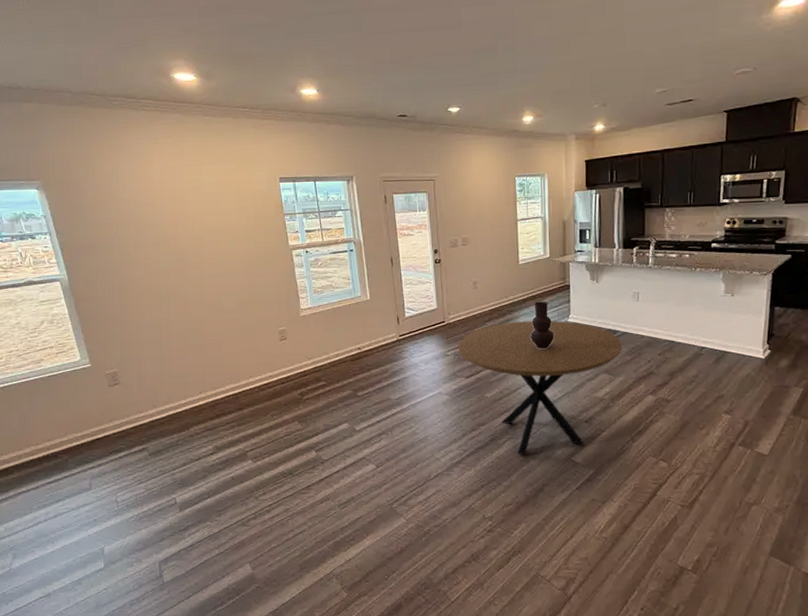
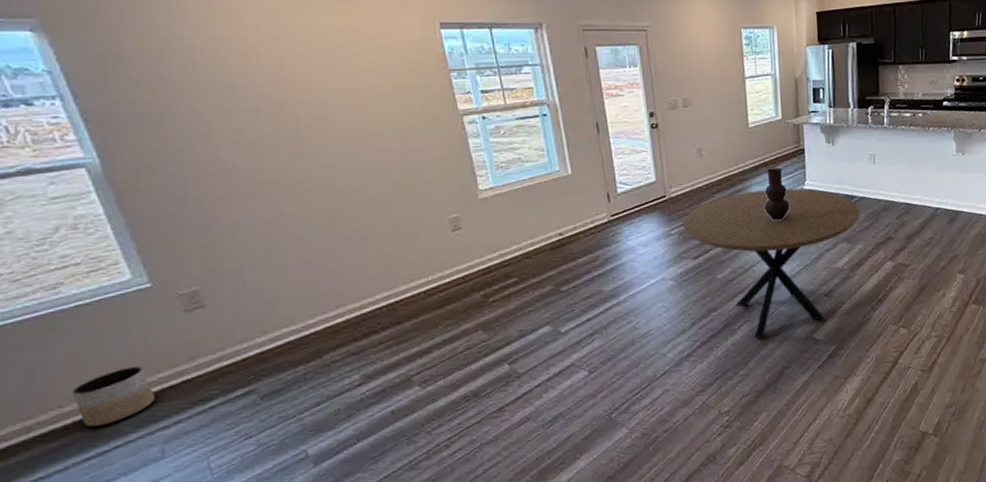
planter: none [44,421,88,461] -> present [72,365,155,427]

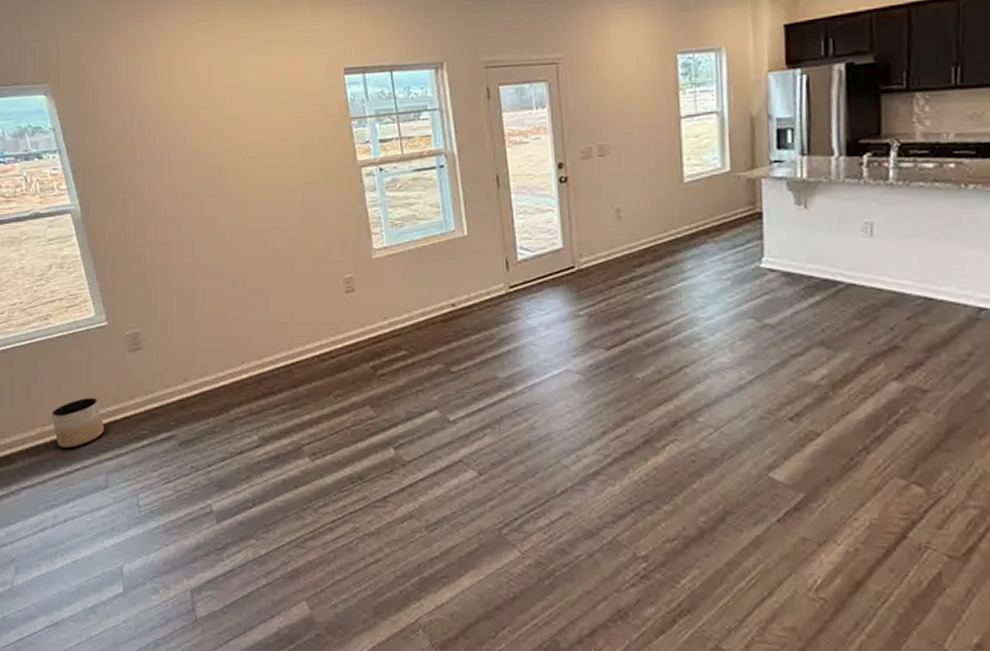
dining table: present [682,188,861,339] -> none [593,265,848,466]
vase: present [764,167,791,221] -> none [702,237,740,309]

